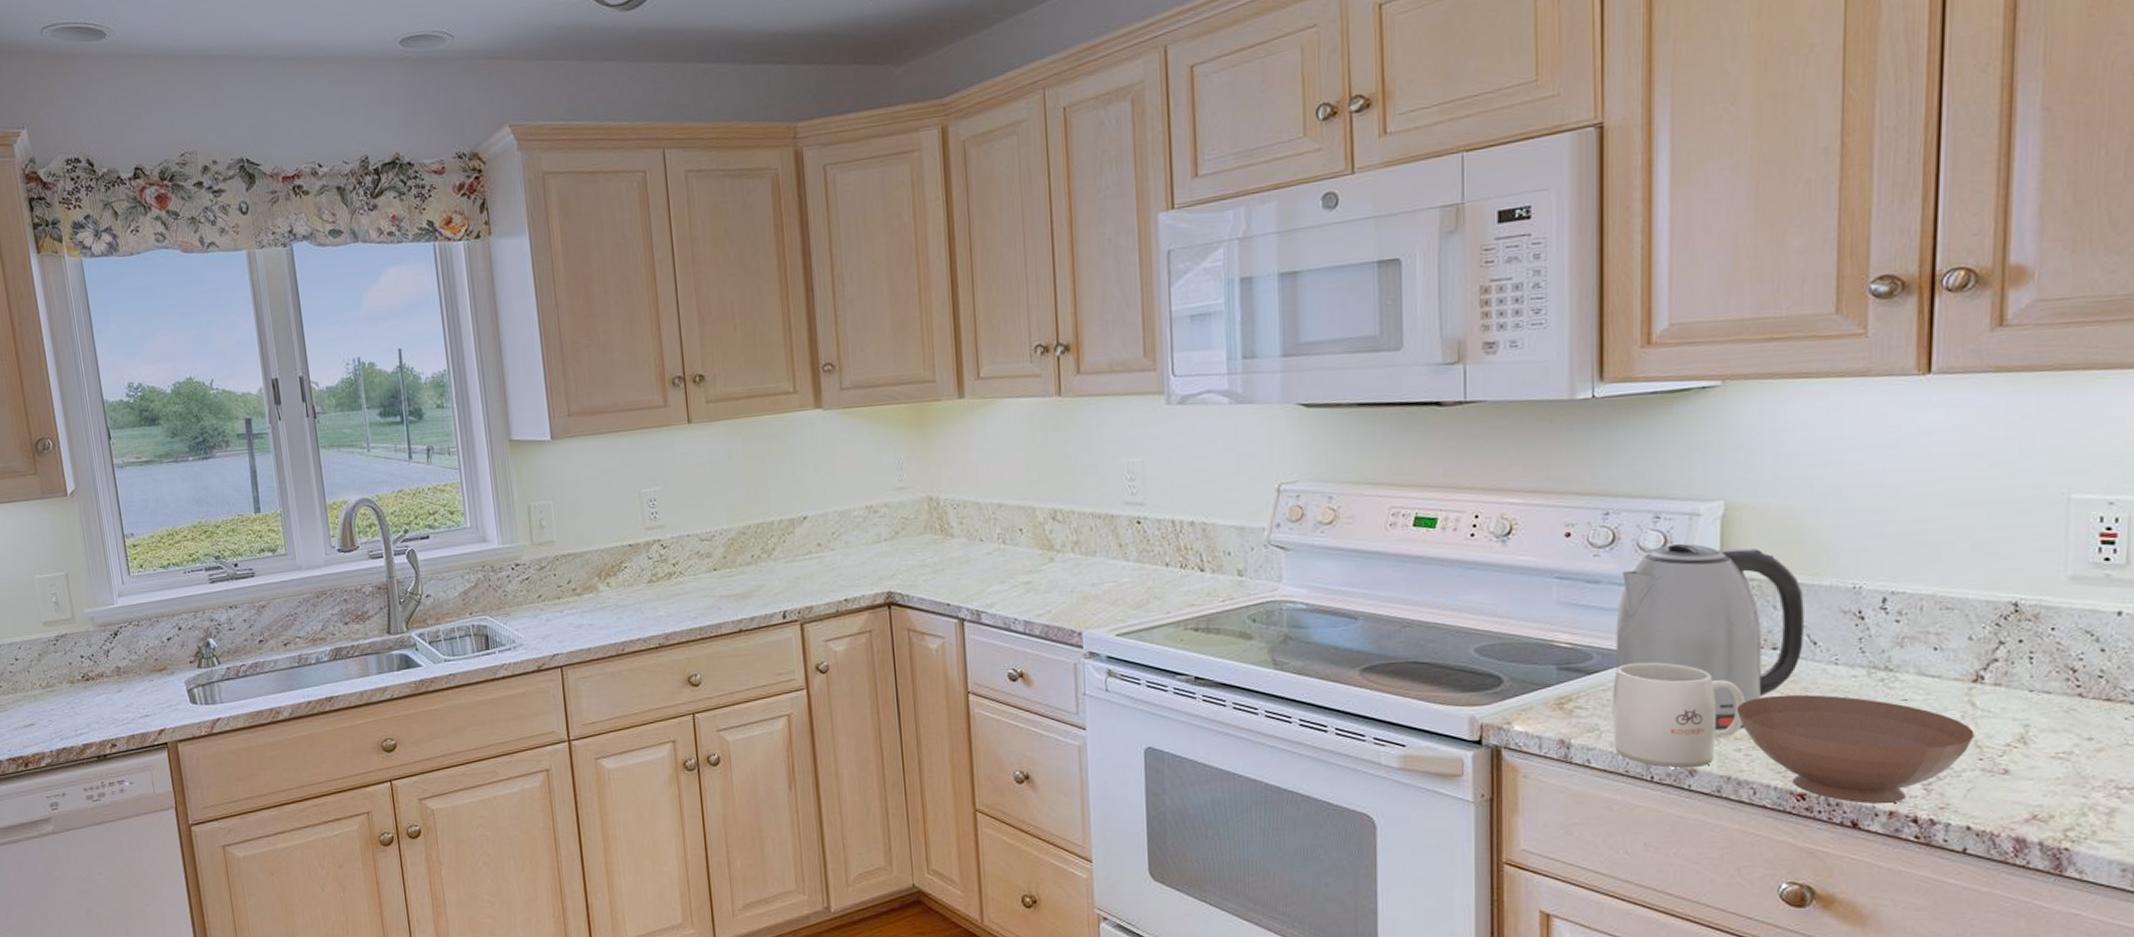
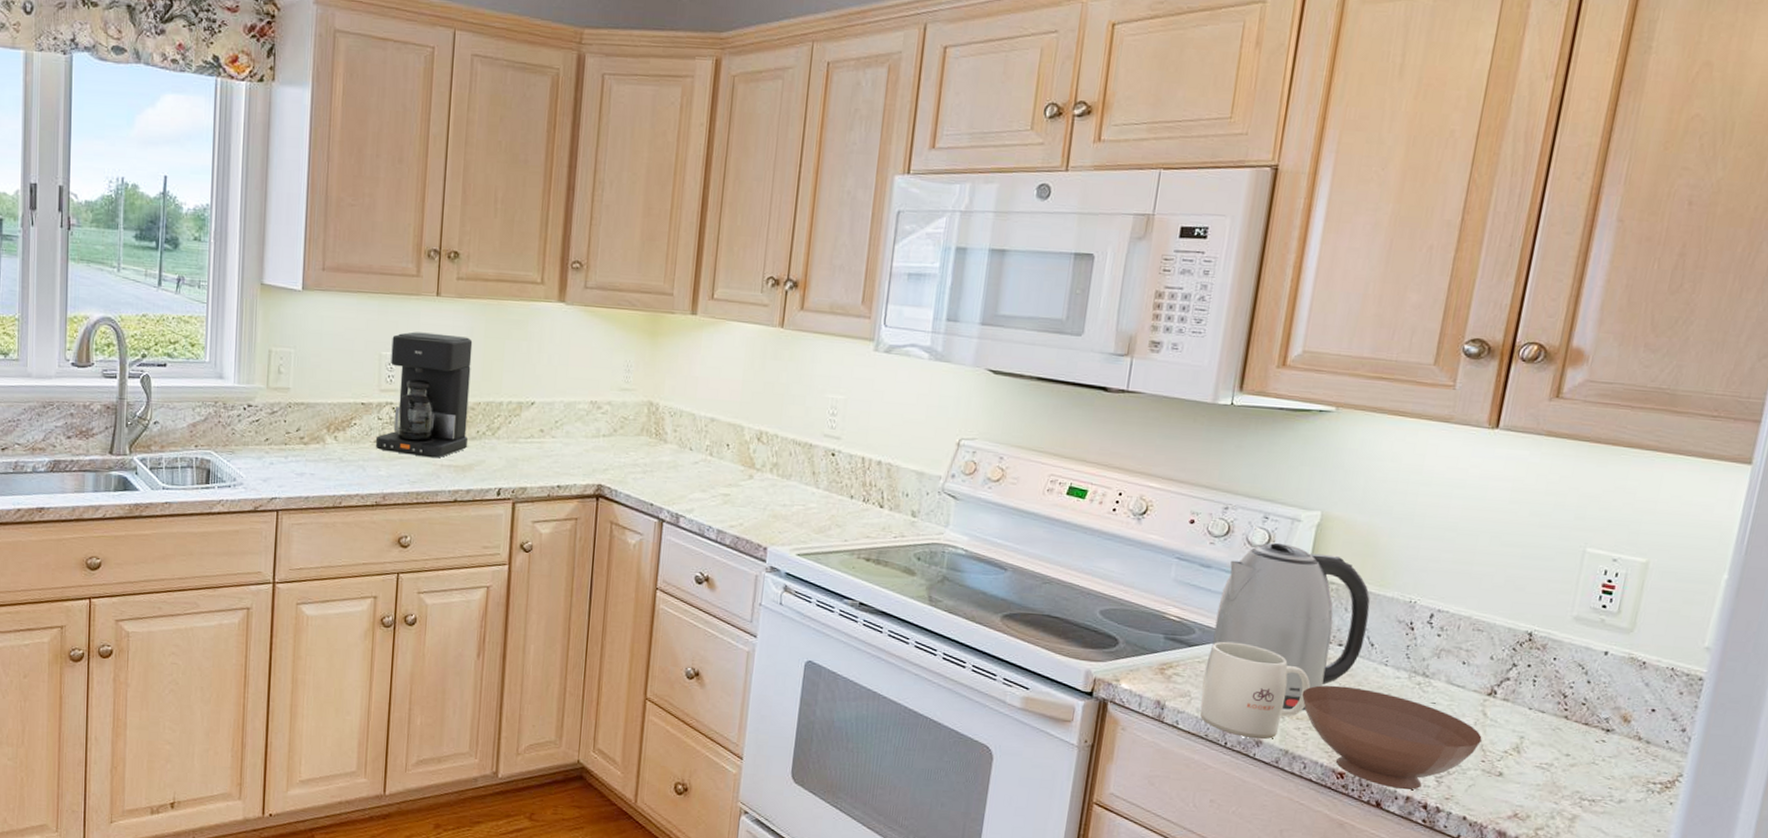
coffee maker: none [649,460,744,591] -> present [376,332,473,458]

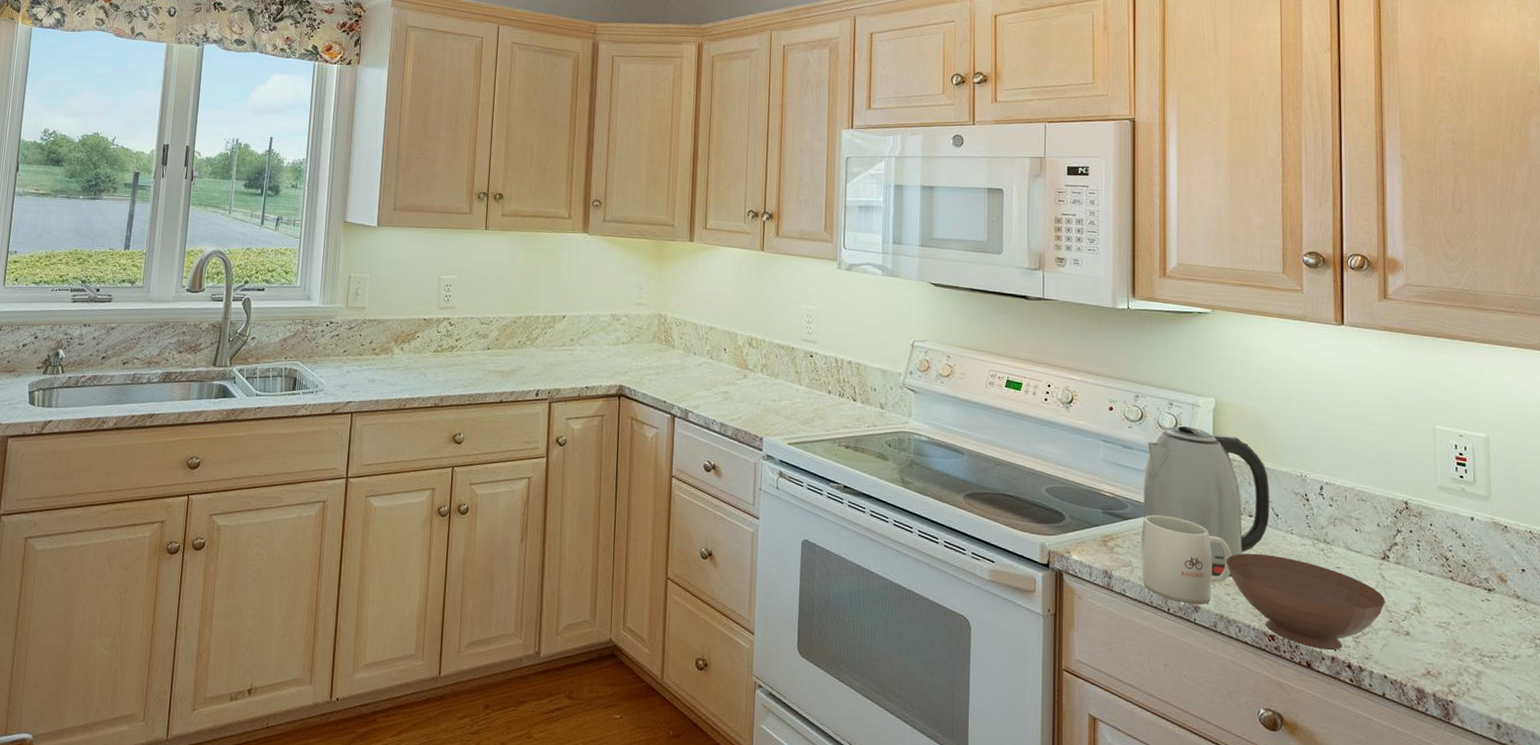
coffee maker: present [376,332,473,458] -> none [435,259,515,365]

